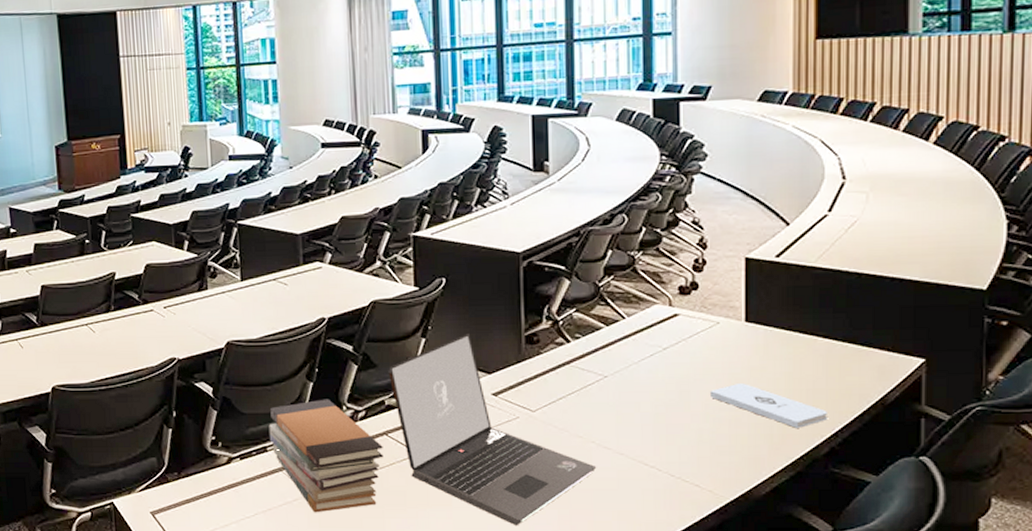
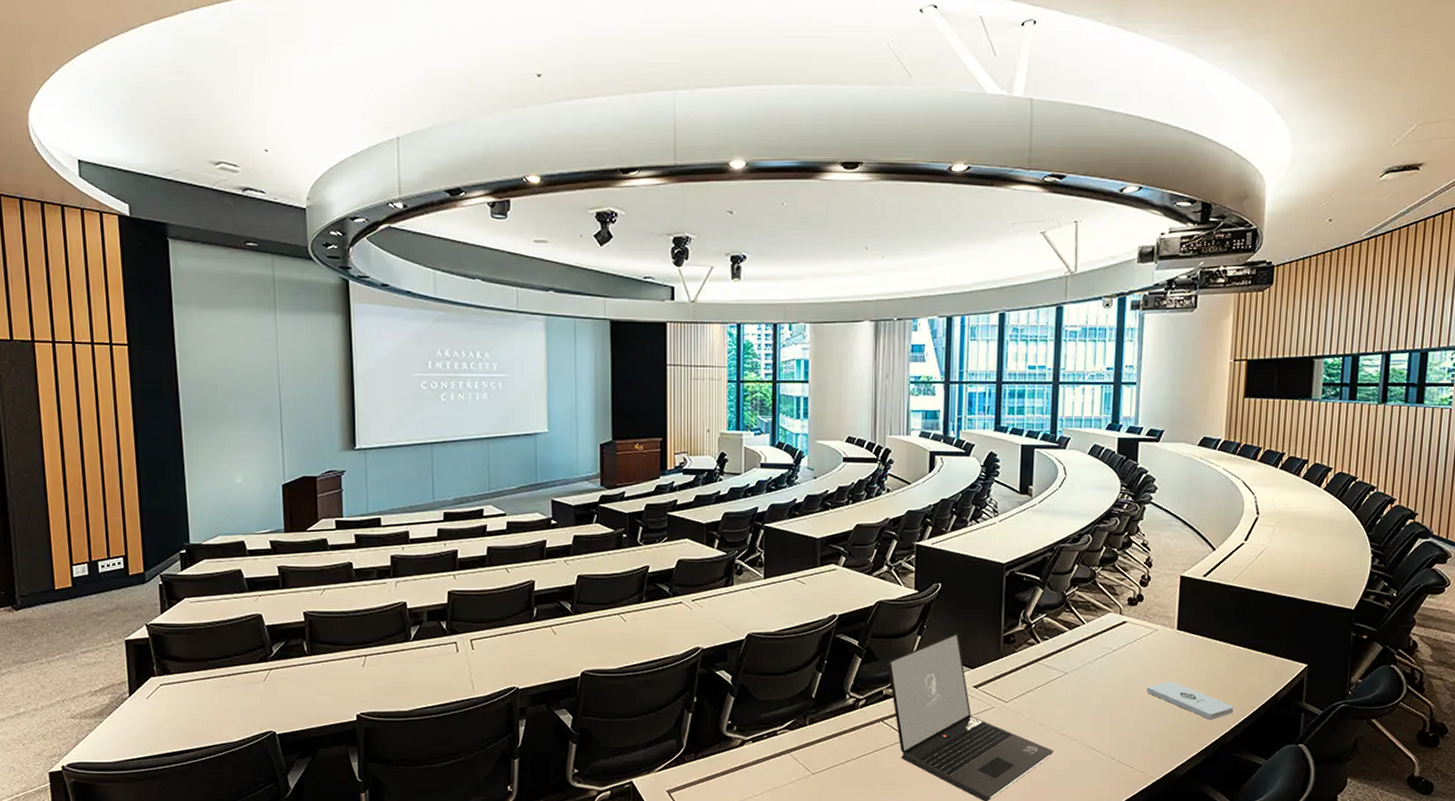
book stack: present [269,399,384,513] -> none [780,688,879,791]

